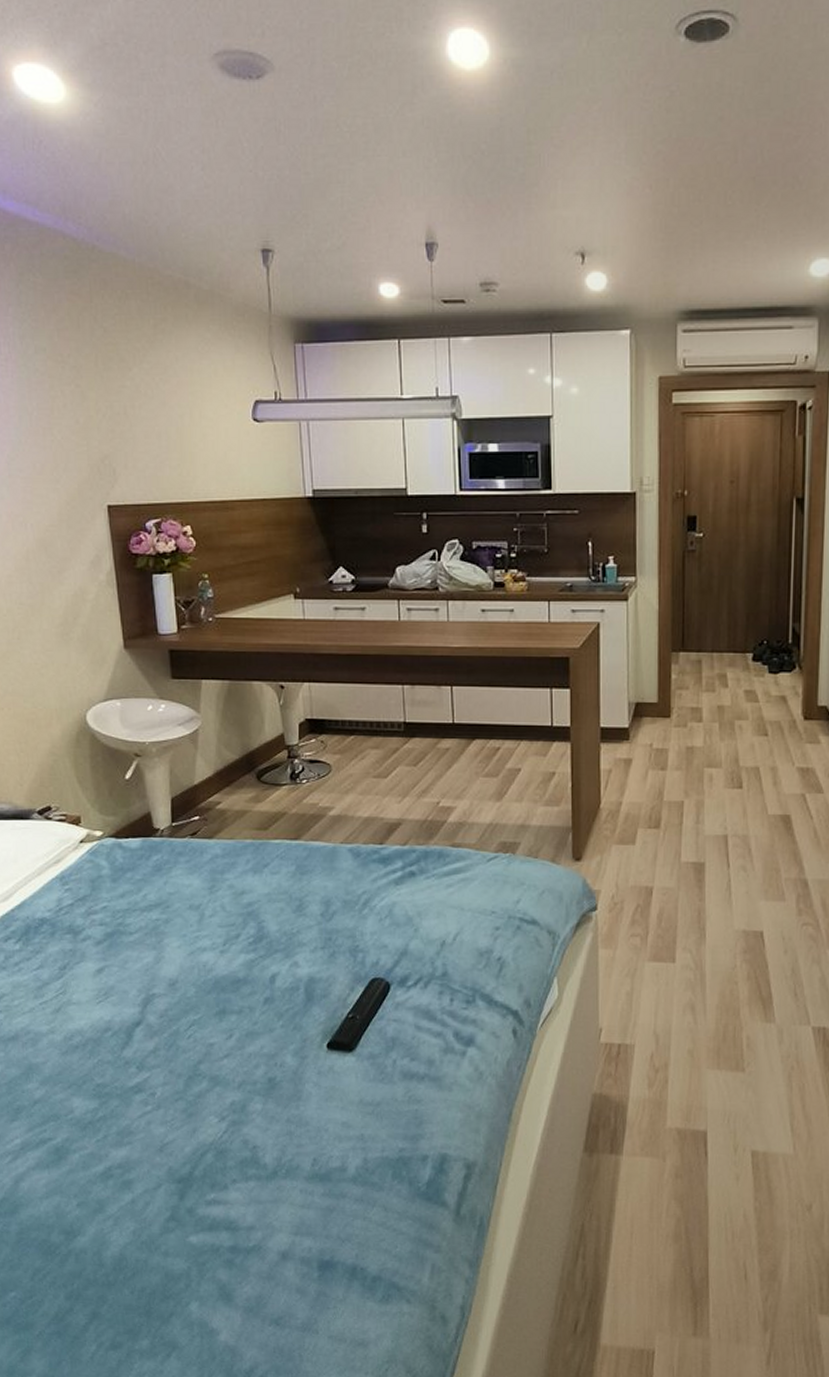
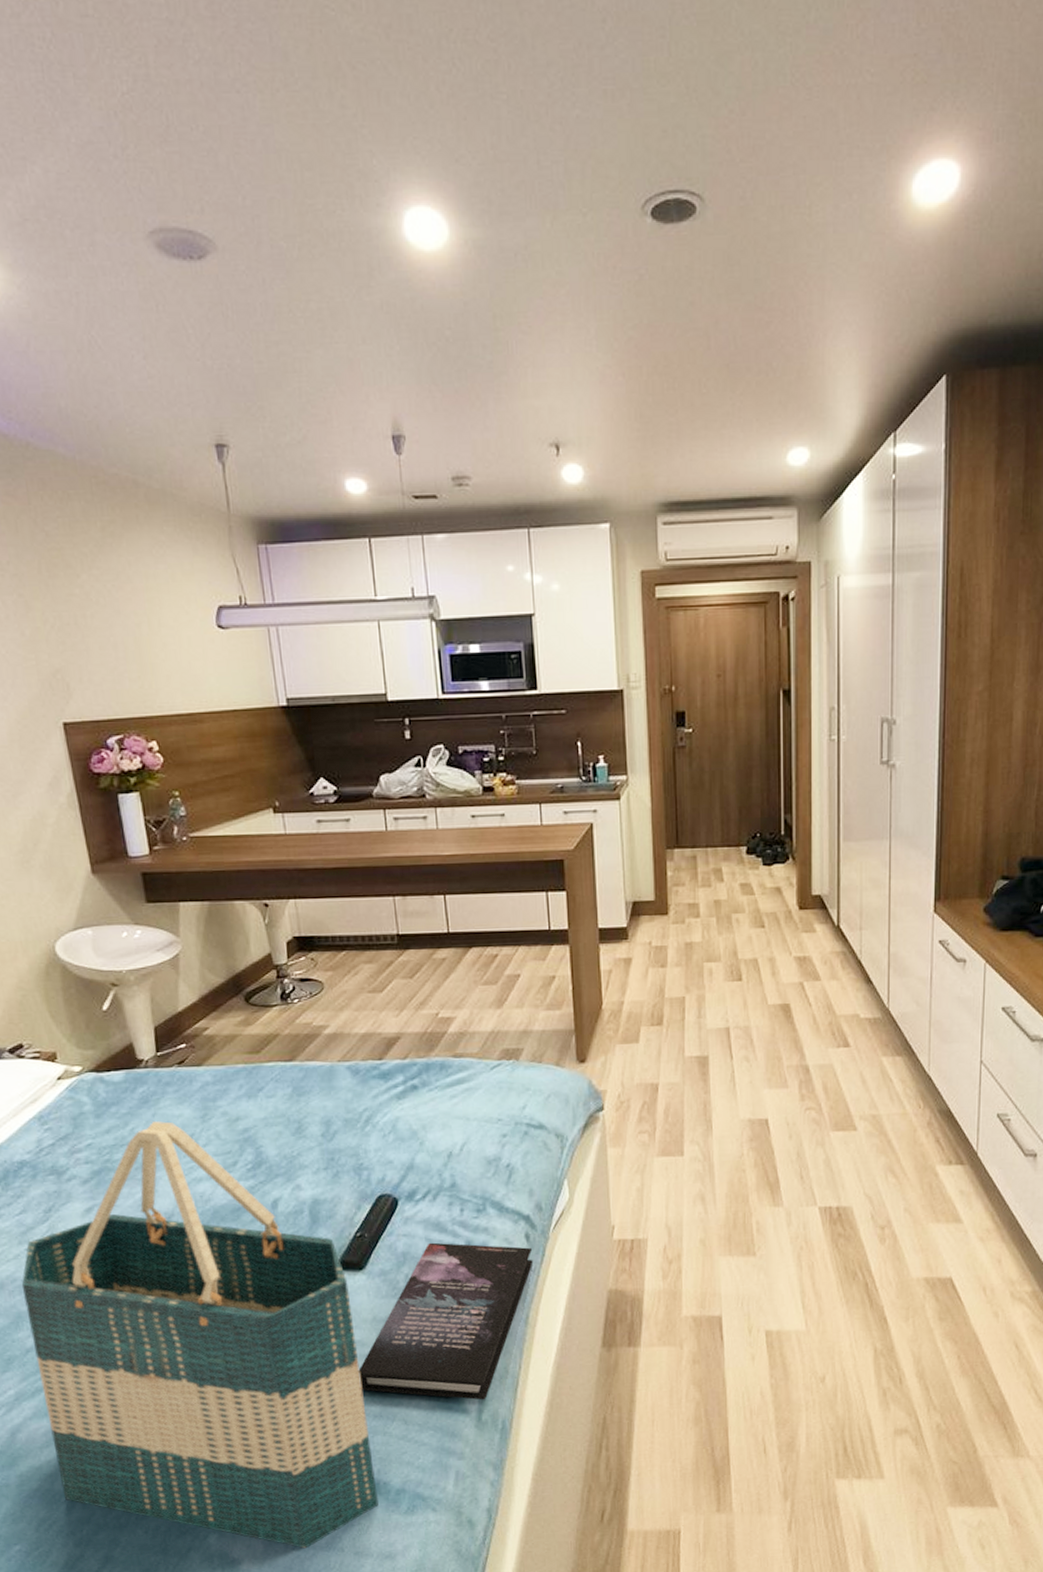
tote bag: none [34,888,354,1327] -> present [21,1120,378,1549]
book: none [343,1030,519,1195] -> present [358,1242,534,1400]

